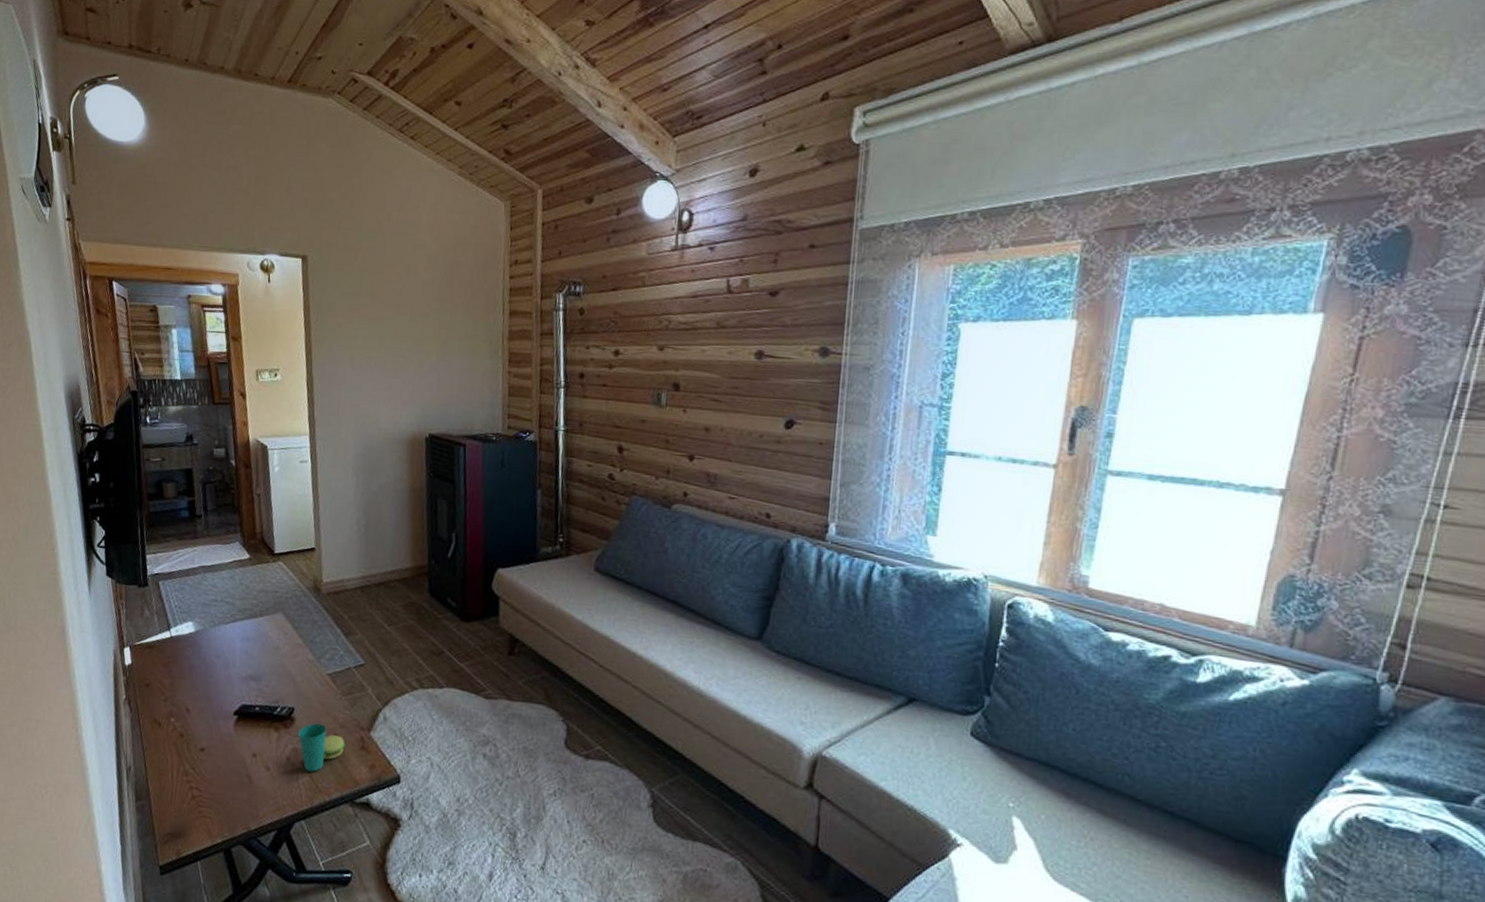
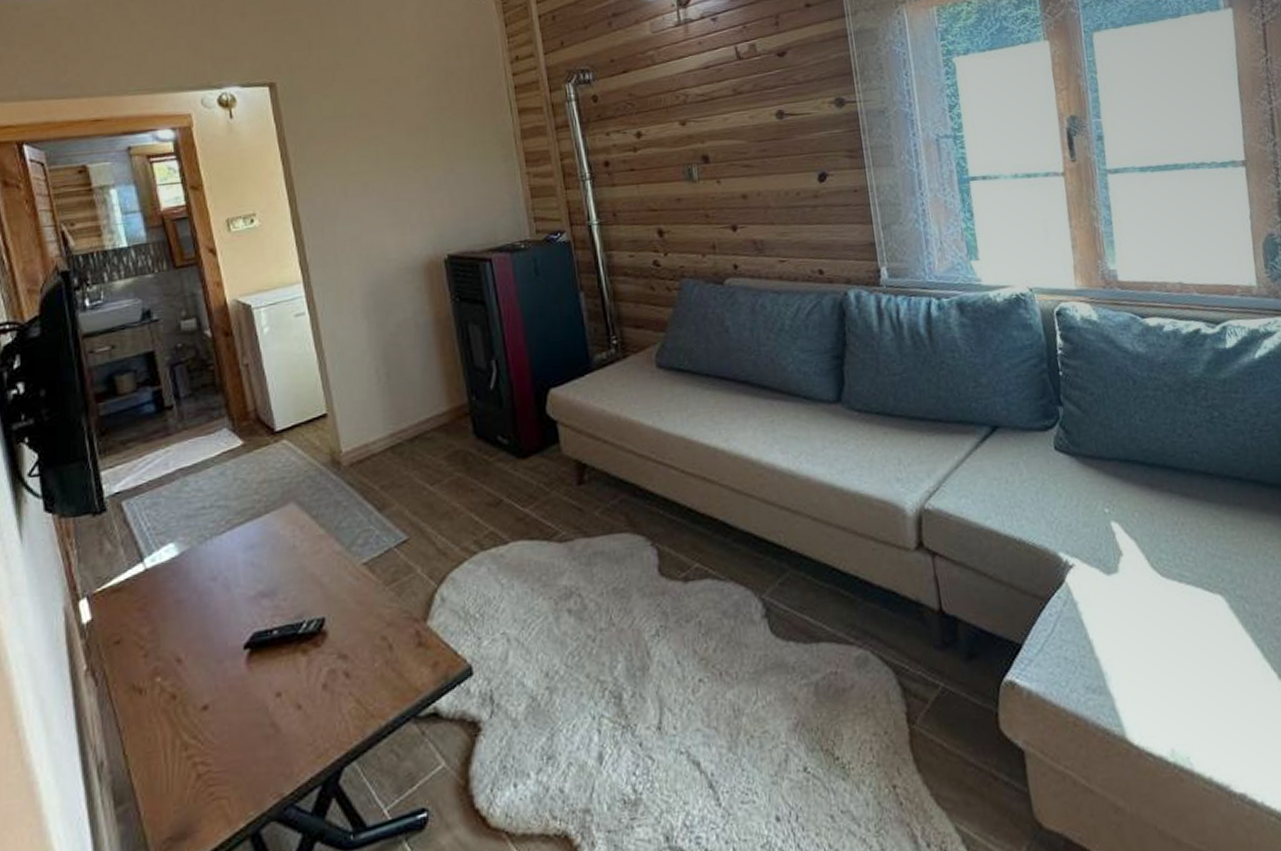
cup: present [298,723,346,772] -> none [334,628,397,695]

